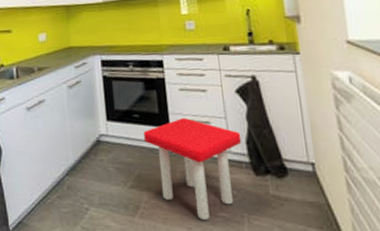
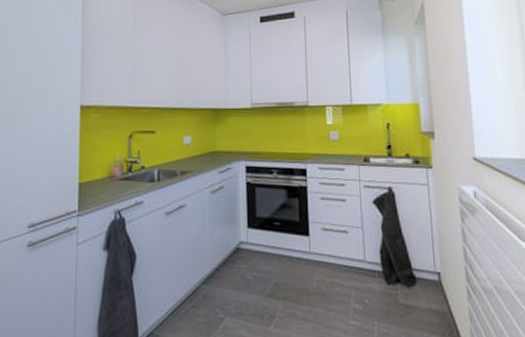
stool: present [144,118,242,220] -> none [284,227,376,328]

